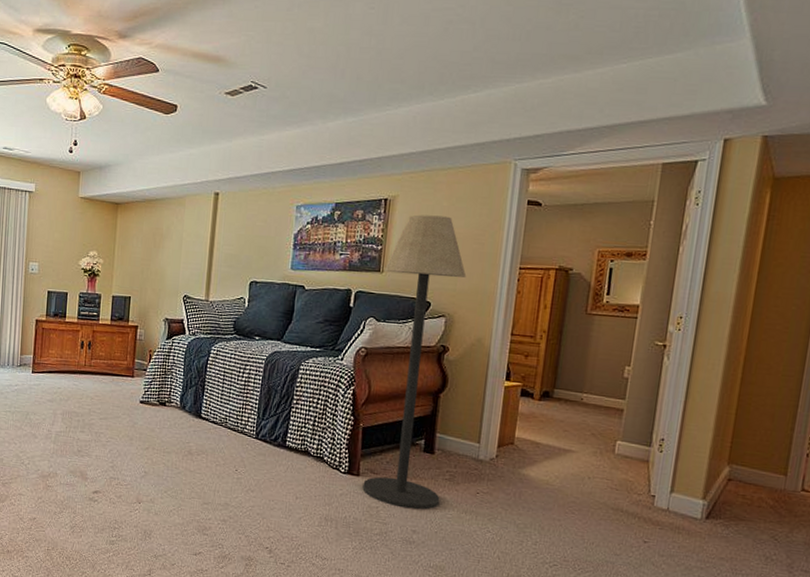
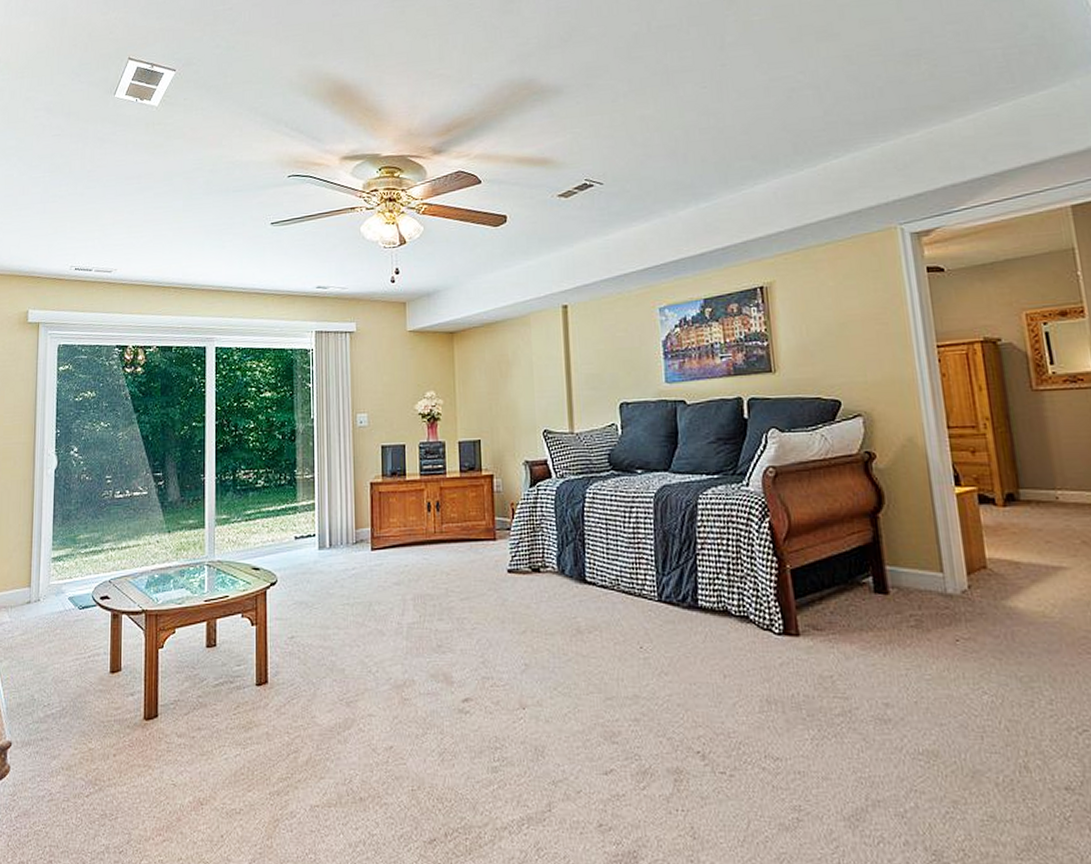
floor lamp: present [362,214,467,510] -> none [775,297,911,673]

